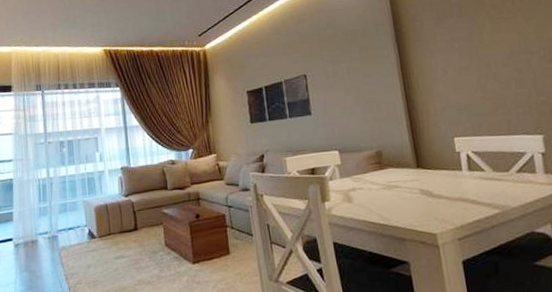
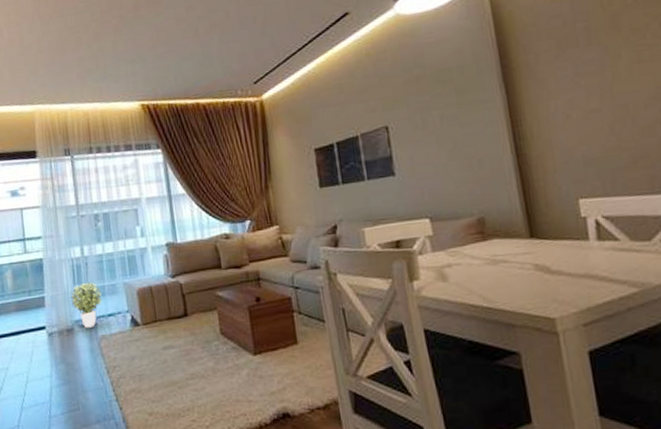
potted plant: none [36,200,64,240] -> present [70,282,102,328]

